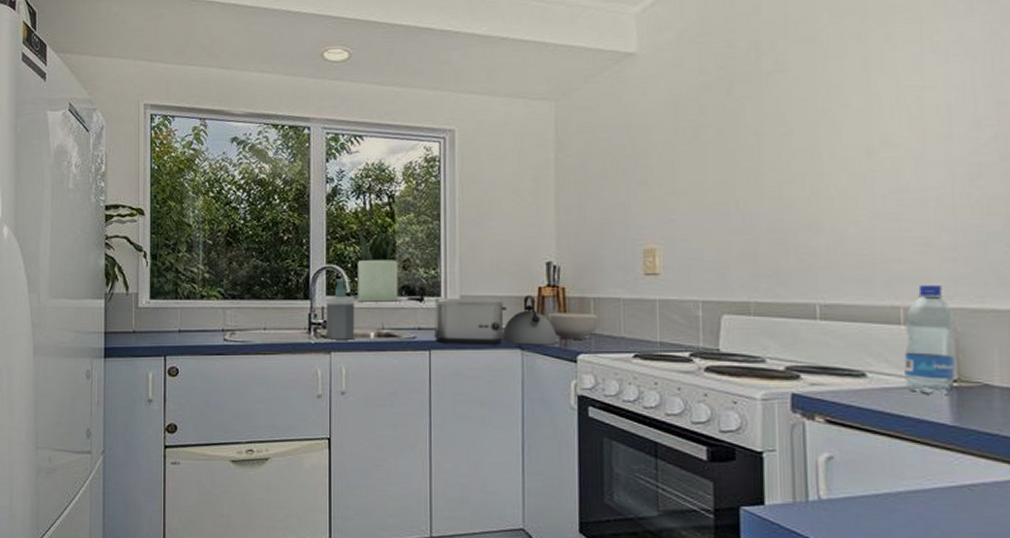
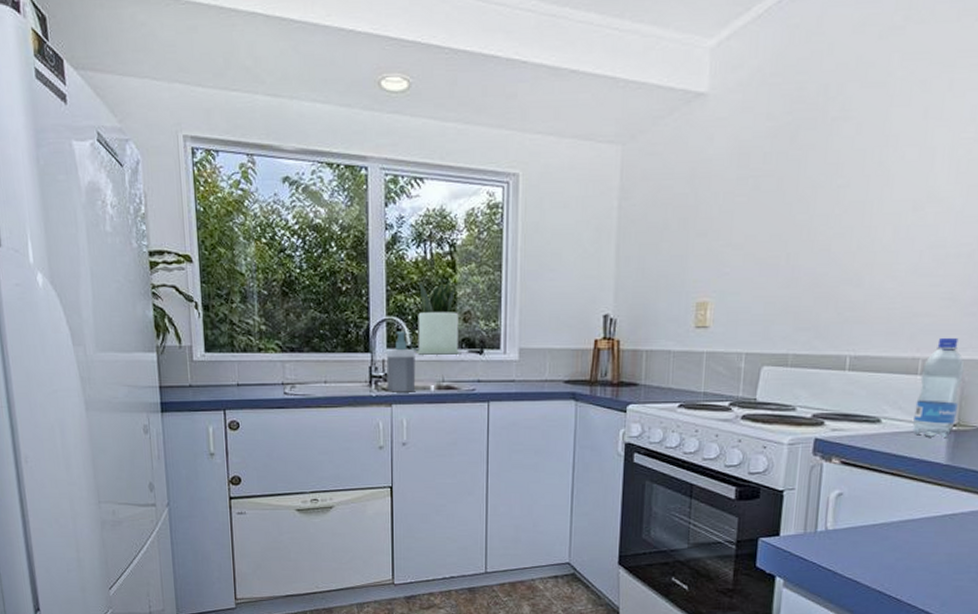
toaster: present [434,297,507,346] -> none [493,350,564,398]
kettle: present [501,295,558,345] -> none [557,348,610,396]
bowl: present [548,313,598,339] -> none [602,365,649,390]

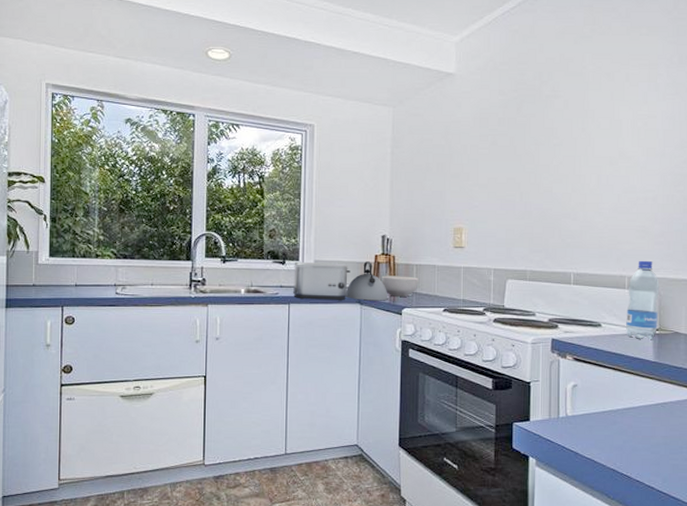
soap bottle: present [386,331,416,392] -> none [204,244,229,295]
planter: present [414,278,463,356] -> none [228,203,268,265]
toaster: none [493,350,564,398] -> present [293,261,350,301]
kettle: none [557,348,610,396] -> present [345,261,388,301]
bowl: none [602,365,649,390] -> present [381,275,419,297]

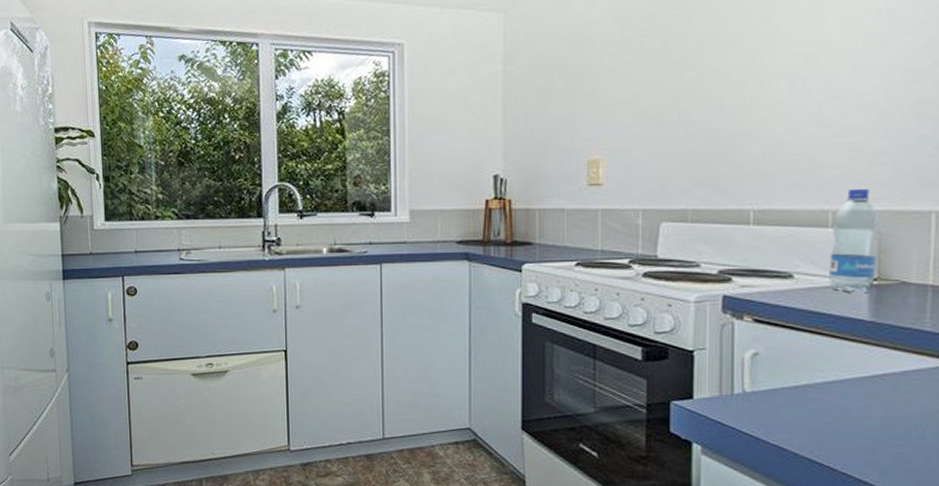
toaster: present [293,261,350,301] -> none [385,212,455,258]
kettle: present [345,261,388,301] -> none [449,208,504,256]
bowl: present [381,275,419,297] -> none [495,224,543,250]

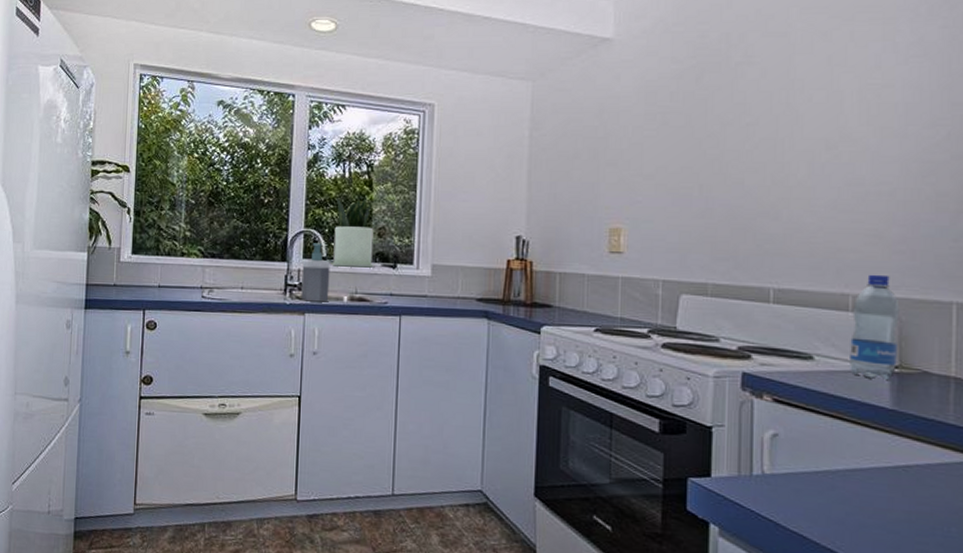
soap bottle: none [279,196,308,256] -> present [301,243,330,302]
planter: none [306,144,354,220] -> present [329,196,376,269]

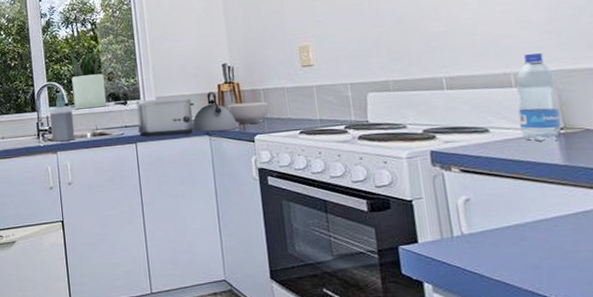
toaster: none [405,265,476,315] -> present [136,97,194,138]
kettle: none [469,267,523,316] -> present [192,92,238,132]
bowl: none [515,285,563,312] -> present [227,102,268,124]

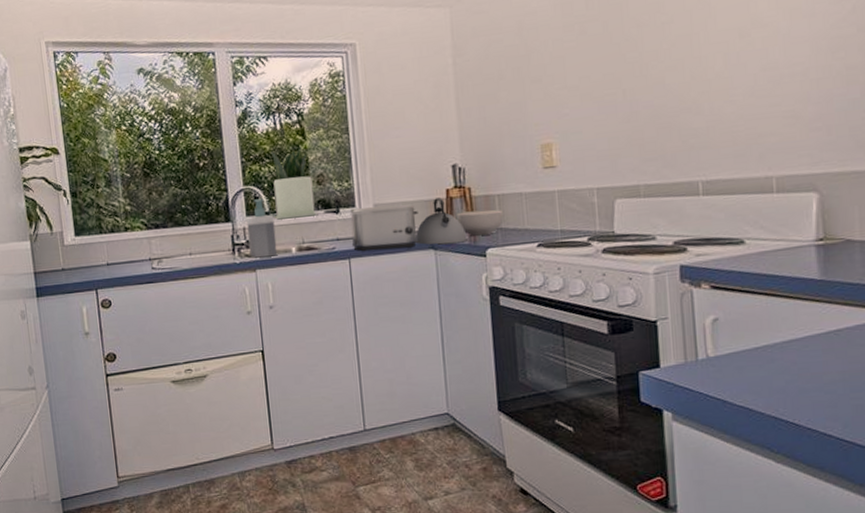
bottle: present [515,52,562,142] -> none [777,153,822,254]

